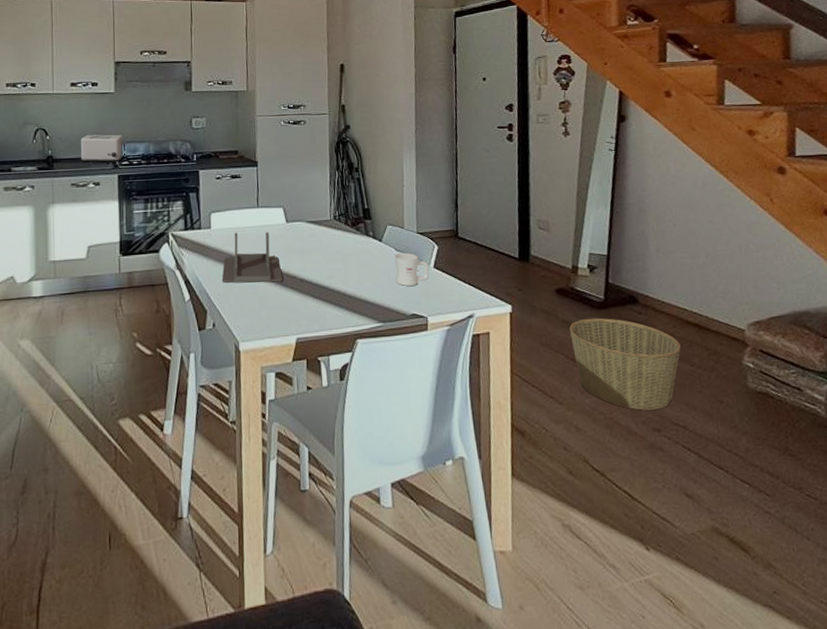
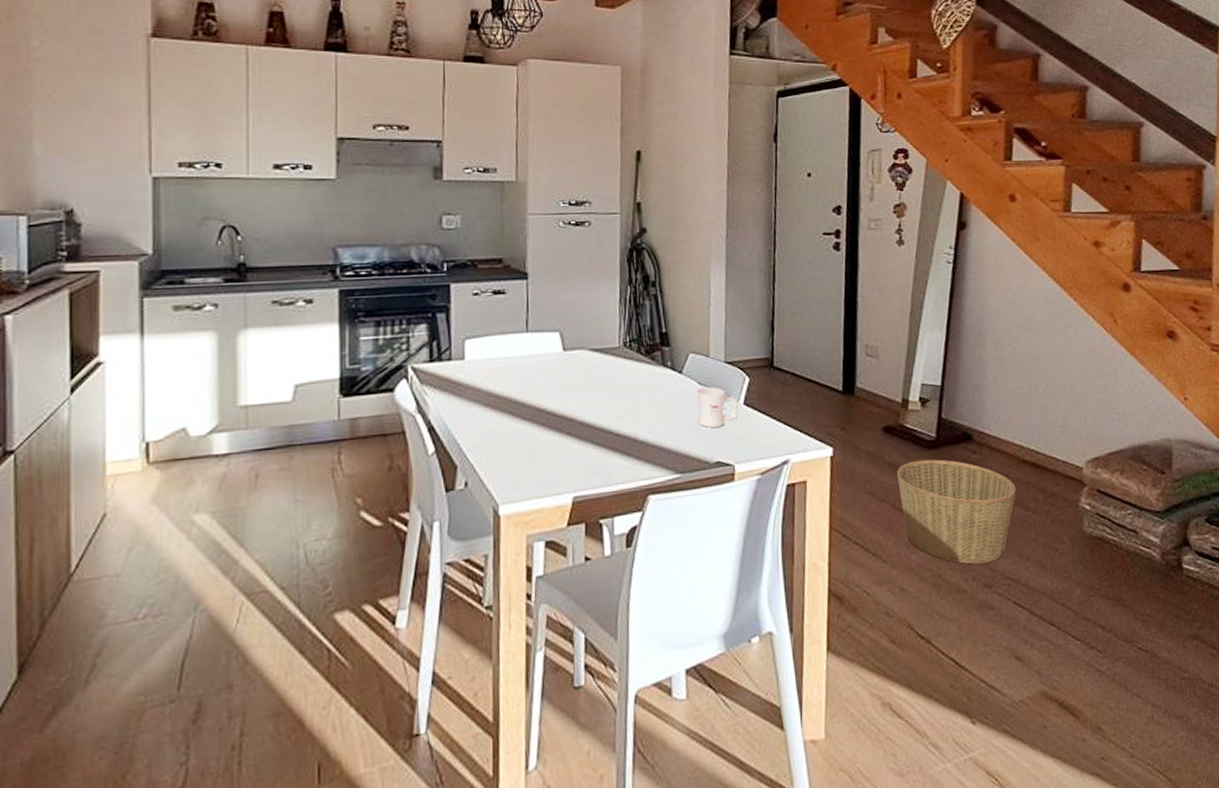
toaster: present [80,134,125,163] -> none [285,235,349,274]
napkin holder: present [221,231,284,283] -> none [477,362,558,430]

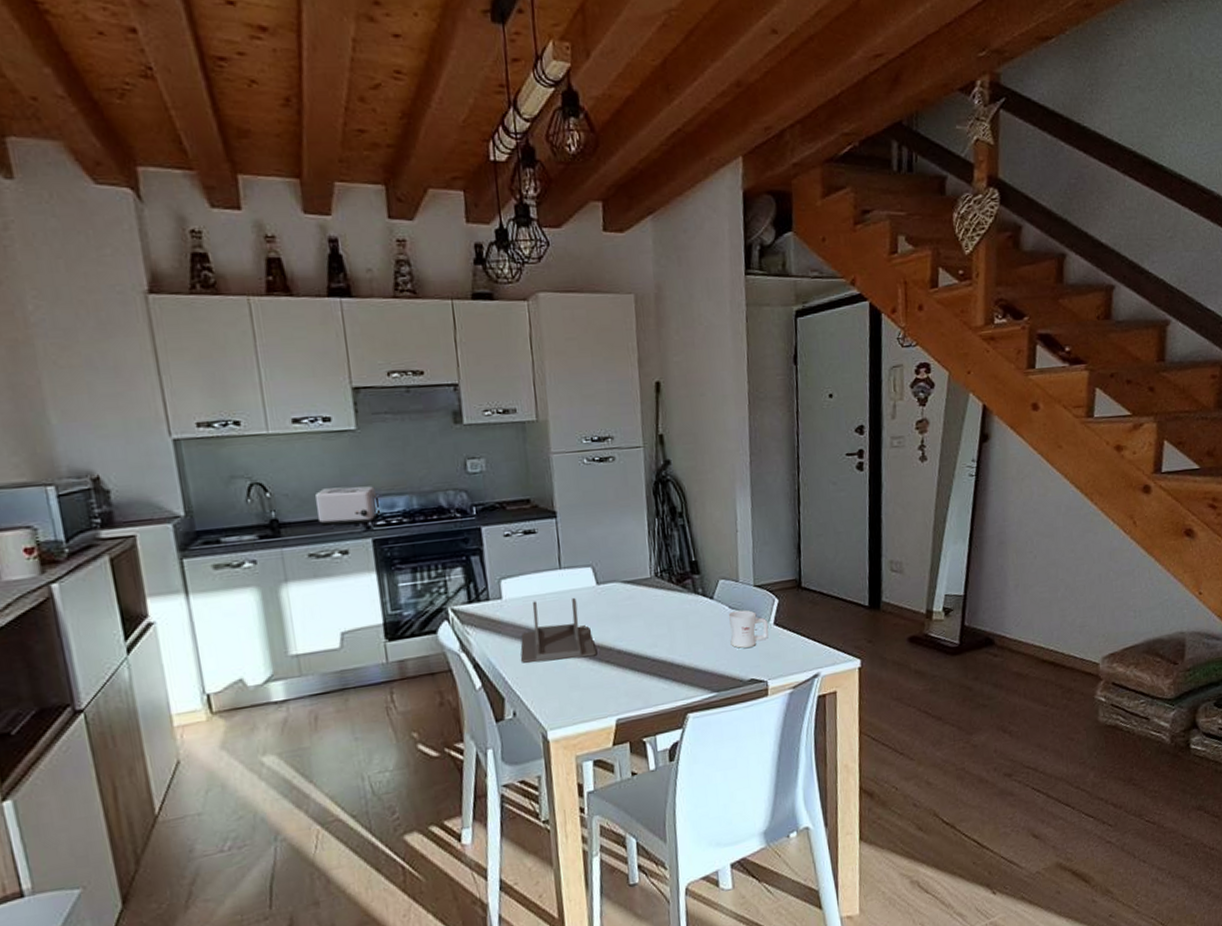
toaster: none [285,235,349,274] -> present [314,486,378,526]
napkin holder: none [477,362,558,430] -> present [520,597,597,663]
basket: present [897,459,1016,565] -> none [922,664,1035,757]

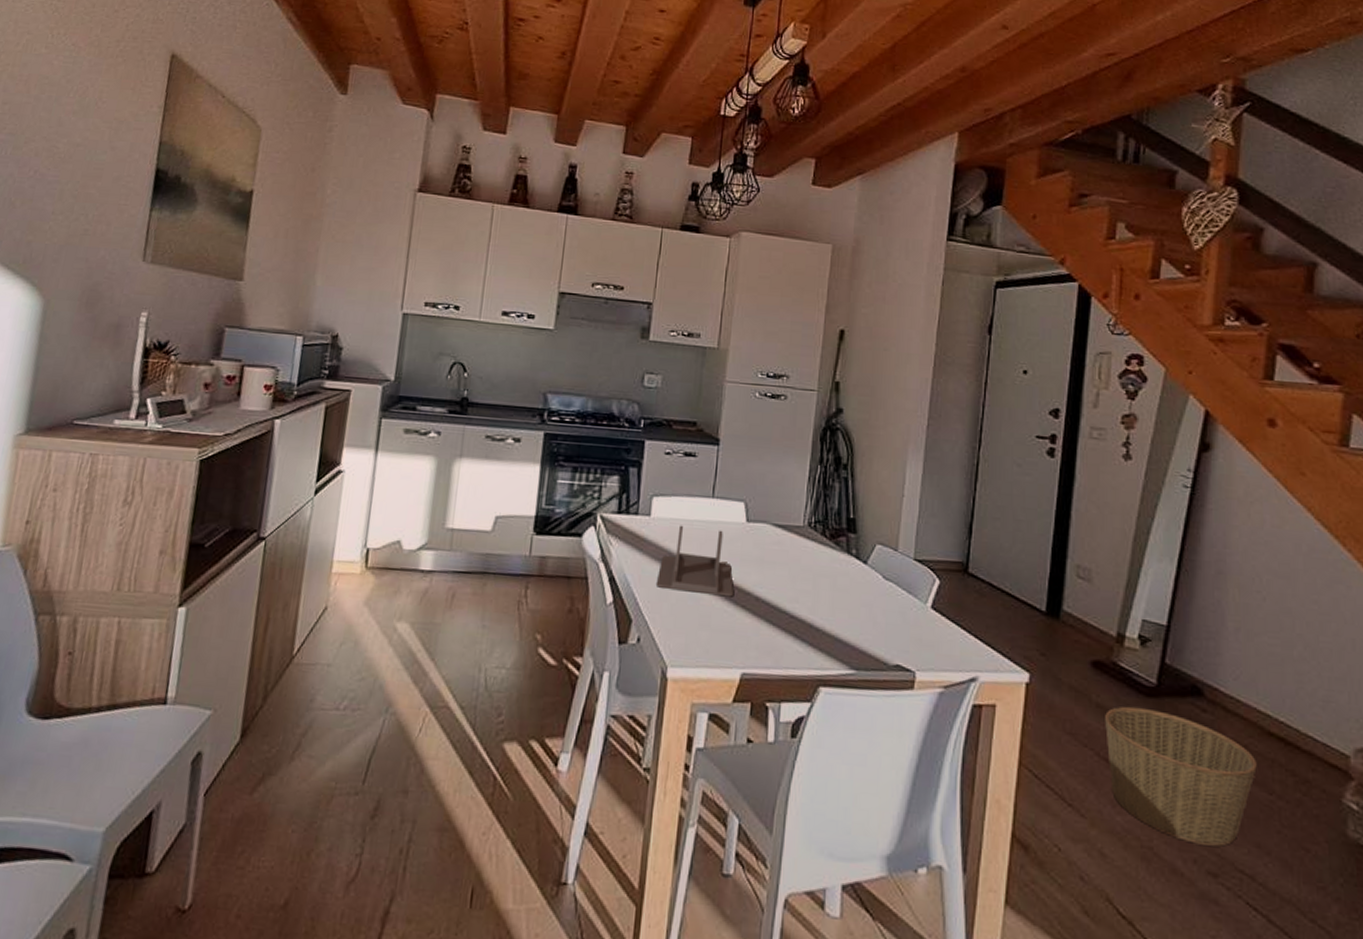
toaster: present [314,486,378,526] -> none [501,378,558,417]
mug: present [728,609,769,649] -> none [879,582,925,629]
basket: none [922,664,1035,757] -> present [1105,706,1257,847]

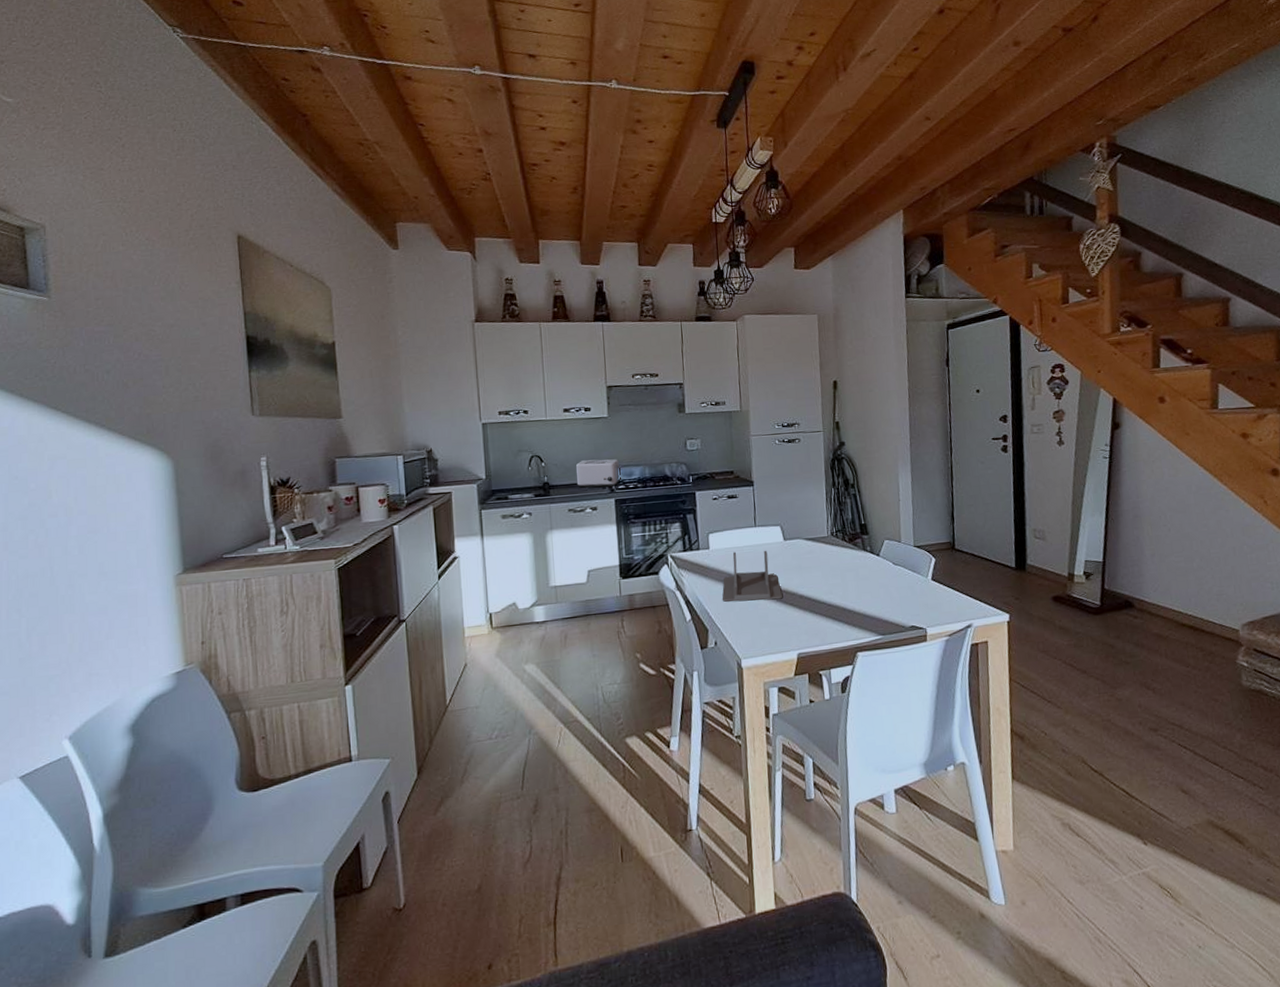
toaster: none [501,378,558,417] -> present [575,459,620,488]
basket: present [1105,706,1257,847] -> none [1066,623,1176,712]

